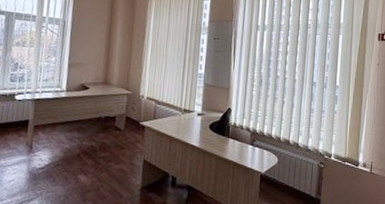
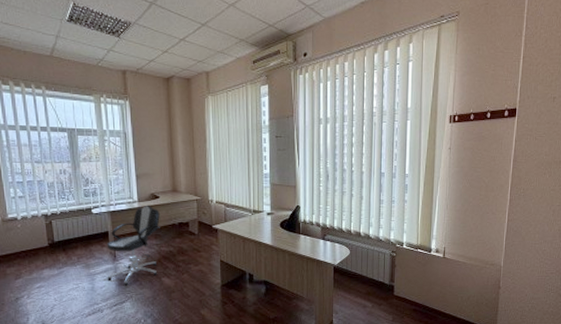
office chair: none [17,95,87,182] -> present [107,205,160,286]

